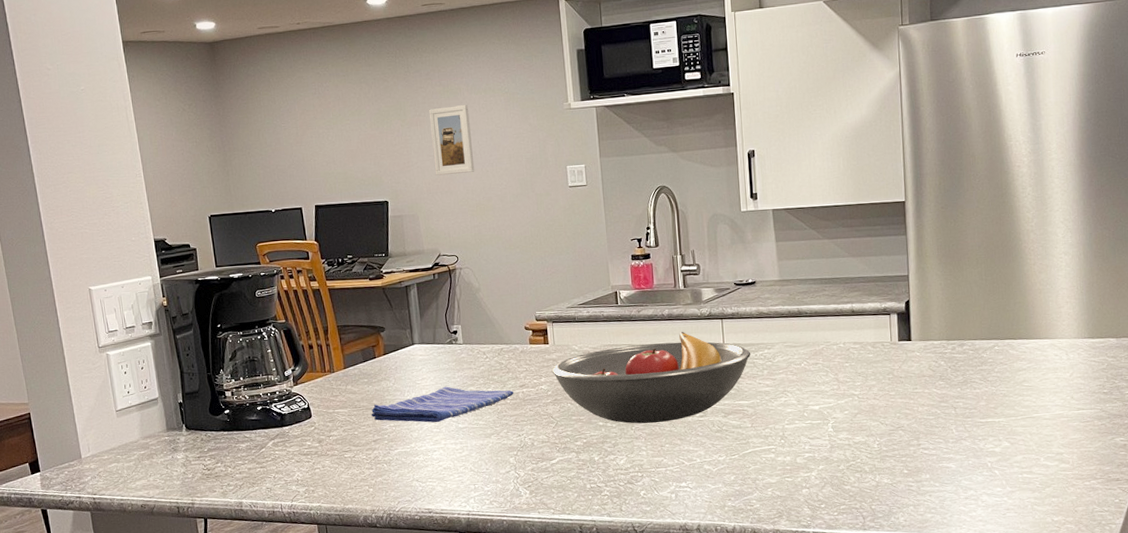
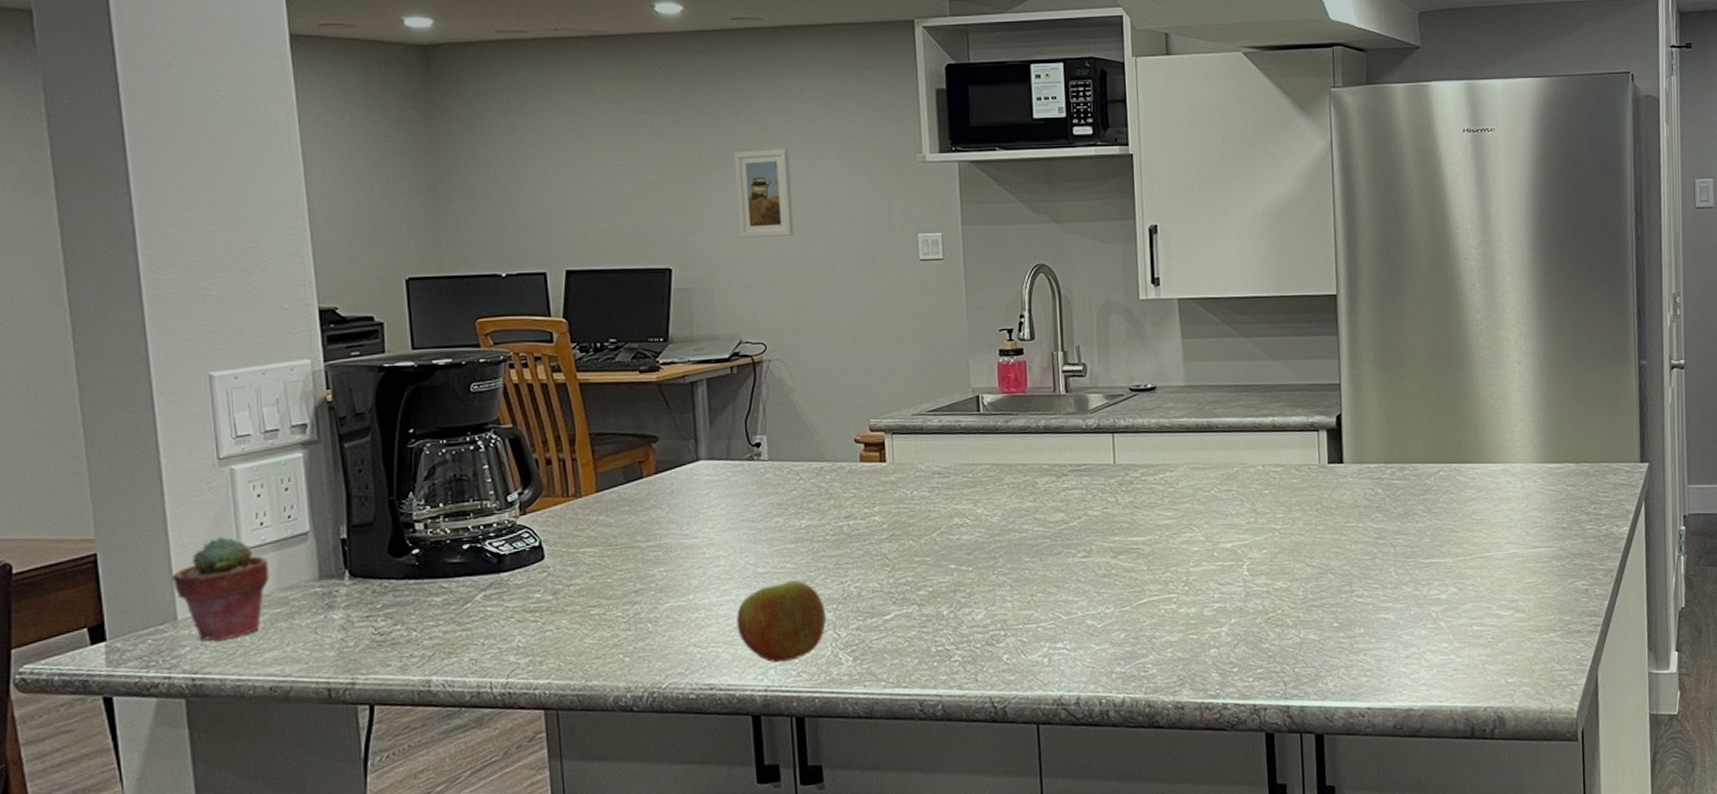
potted succulent: none [76,401,136,474] -> present [172,537,270,642]
dish towel: present [371,386,514,423] -> none [632,517,837,566]
apple: none [445,433,509,494] -> present [736,580,826,663]
fruit bowl: present [551,331,751,424] -> none [889,447,1149,567]

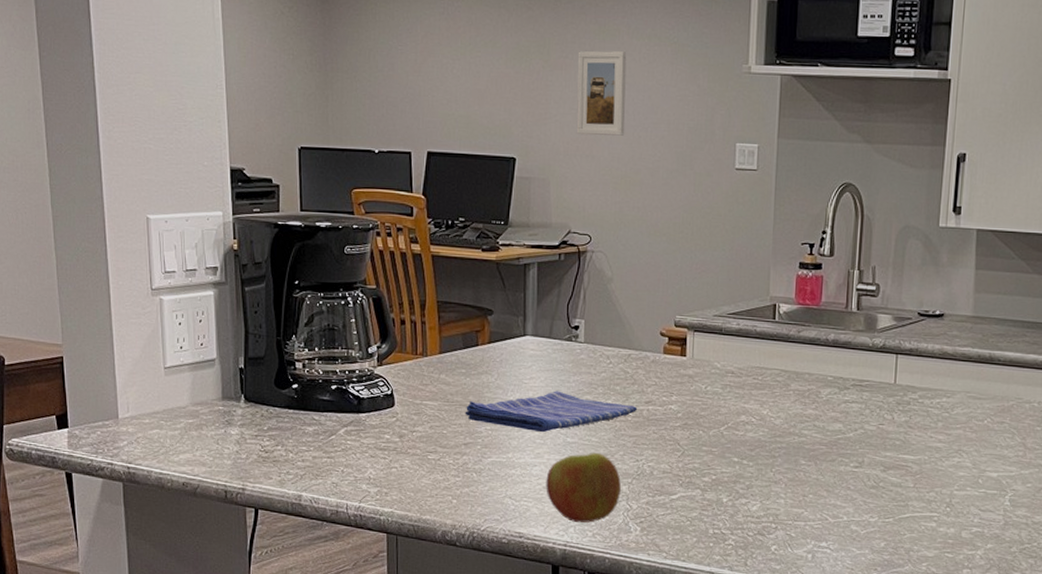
potted succulent: present [172,537,270,642] -> none [116,355,186,441]
dish towel: none [632,517,837,566] -> present [465,390,638,432]

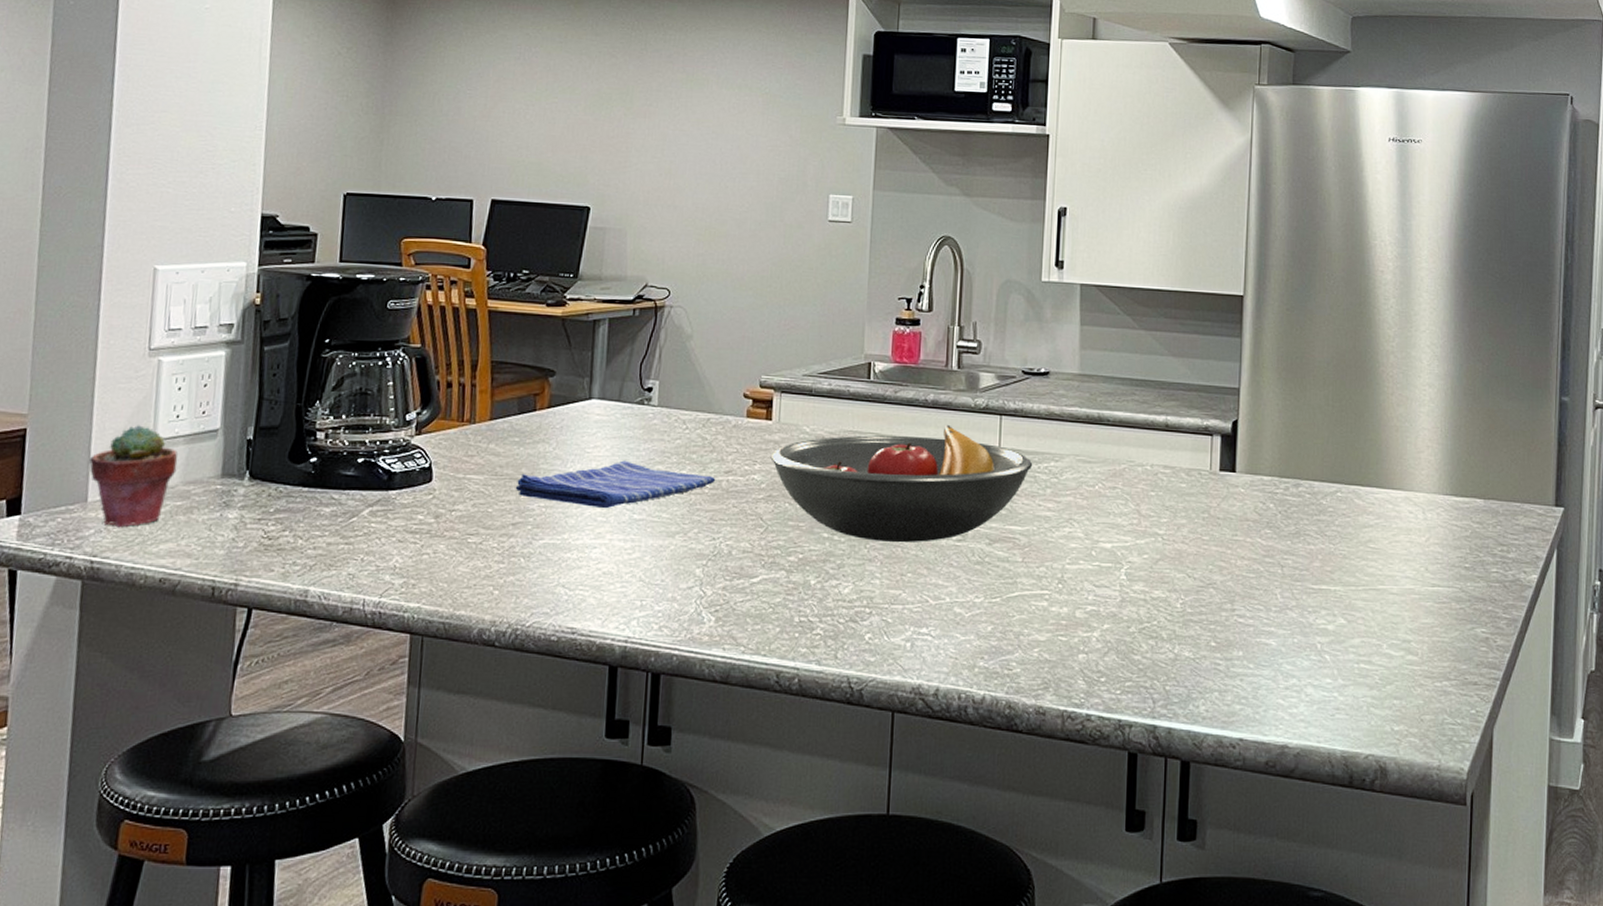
potted succulent: none [116,355,186,441] -> present [89,425,178,528]
apple: present [546,453,621,523] -> none [606,531,694,615]
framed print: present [576,51,627,136] -> none [658,99,716,186]
fruit bowl: none [685,362,926,468] -> present [770,424,1033,543]

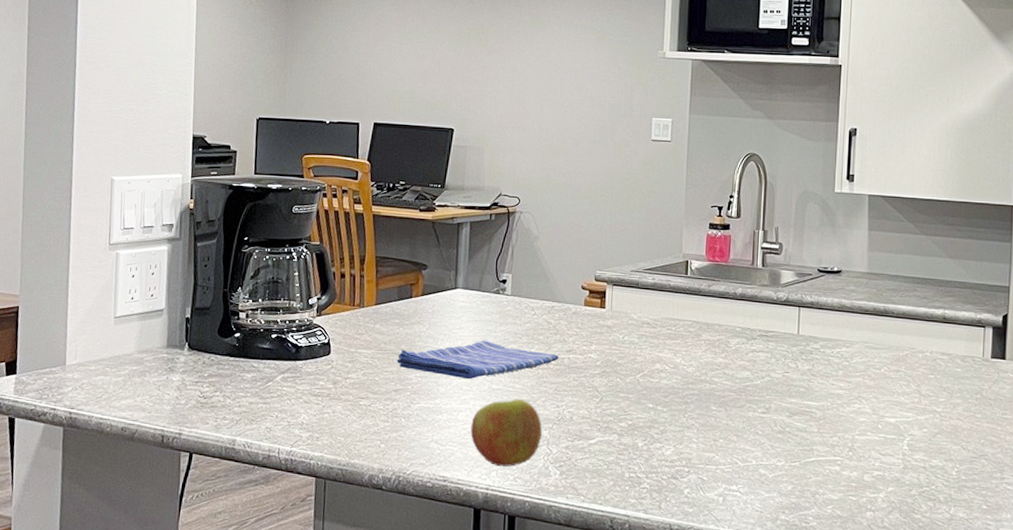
potted succulent: present [89,425,178,528] -> none [66,305,133,387]
apple: none [606,531,694,615] -> present [470,399,542,467]
fruit bowl: present [770,424,1033,543] -> none [604,314,827,414]

